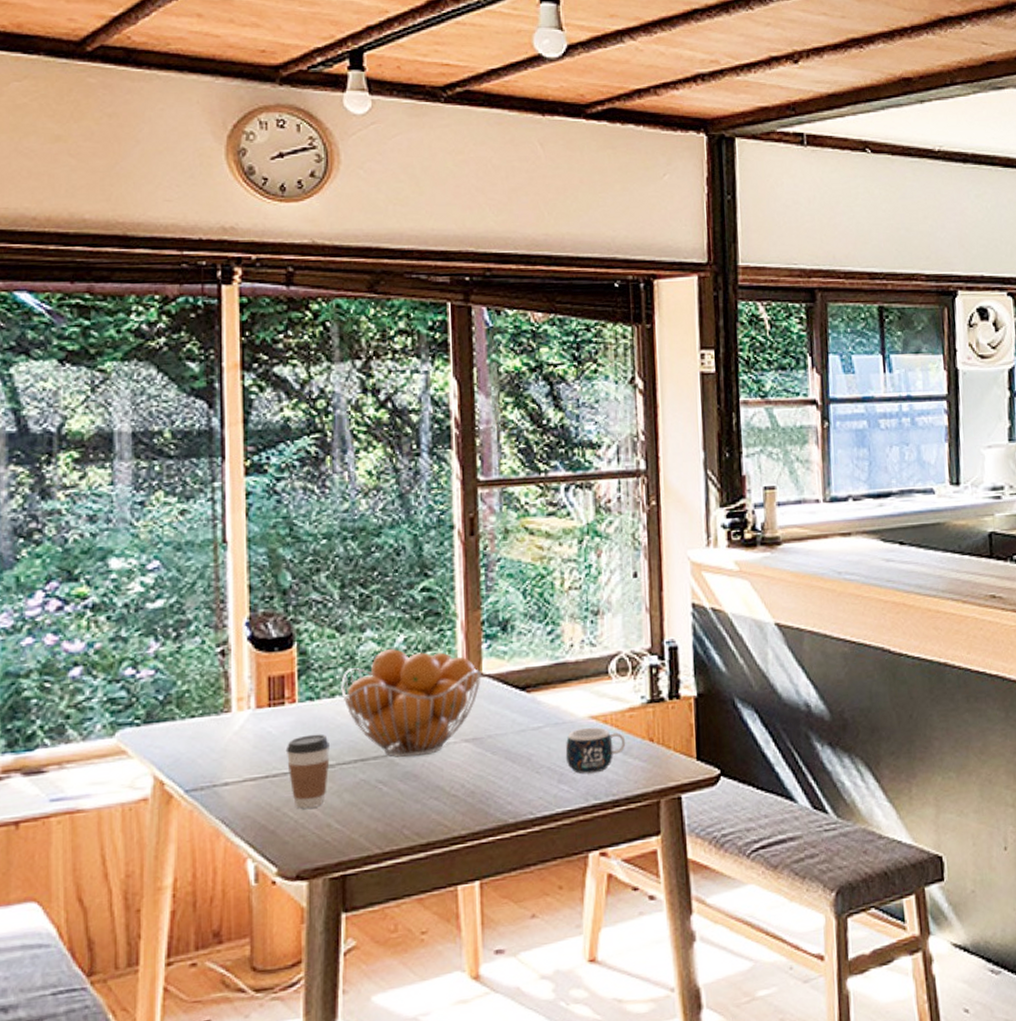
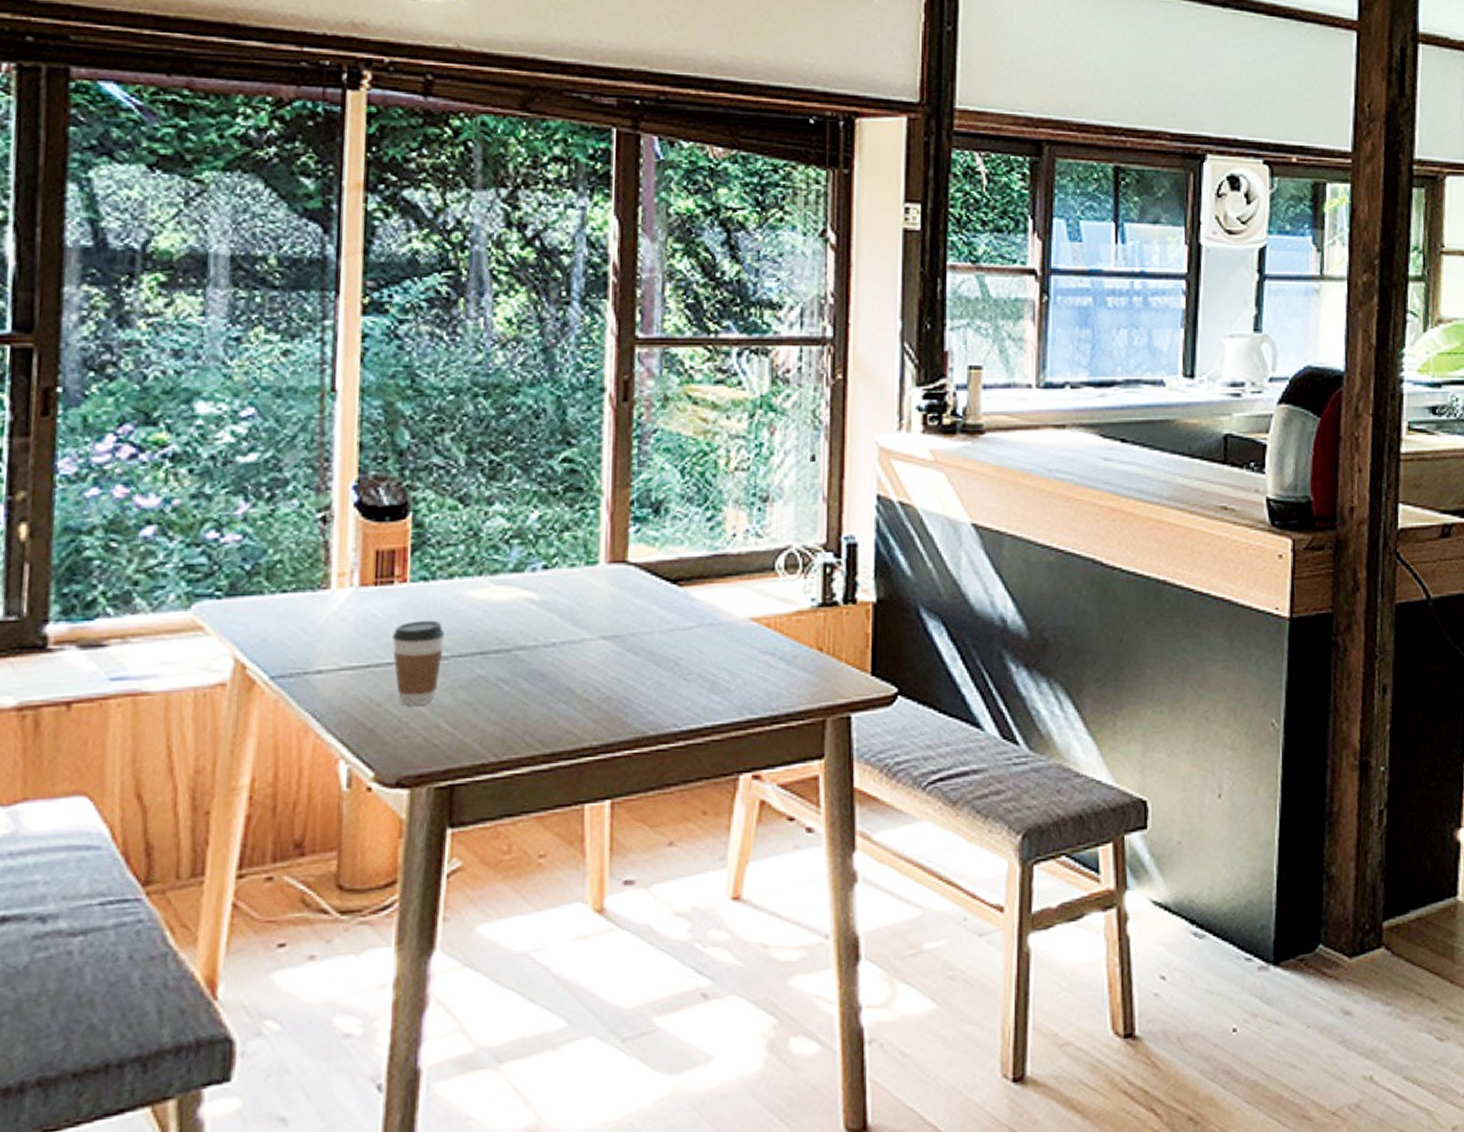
fruit basket: present [341,648,481,758] -> none [461,526,627,654]
mug: present [565,727,626,774] -> none [719,630,791,684]

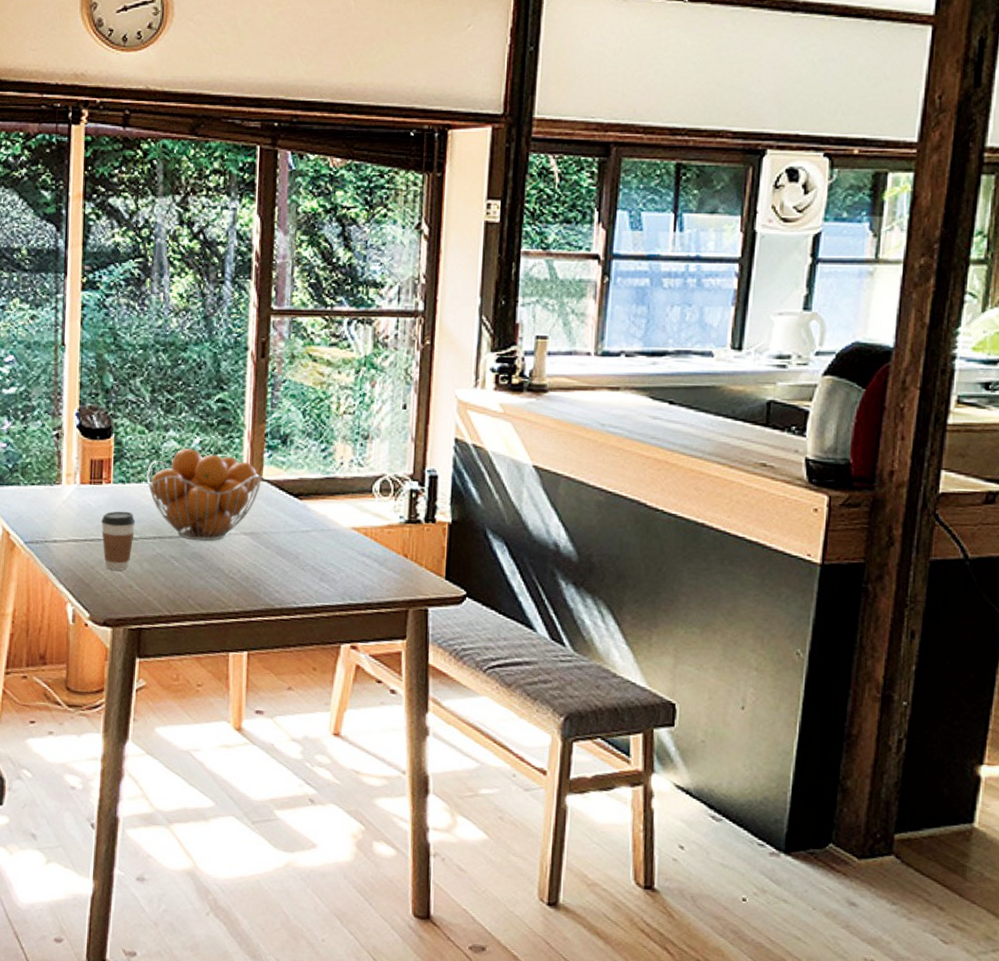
fruit basket: none [461,526,627,654] -> present [146,447,262,541]

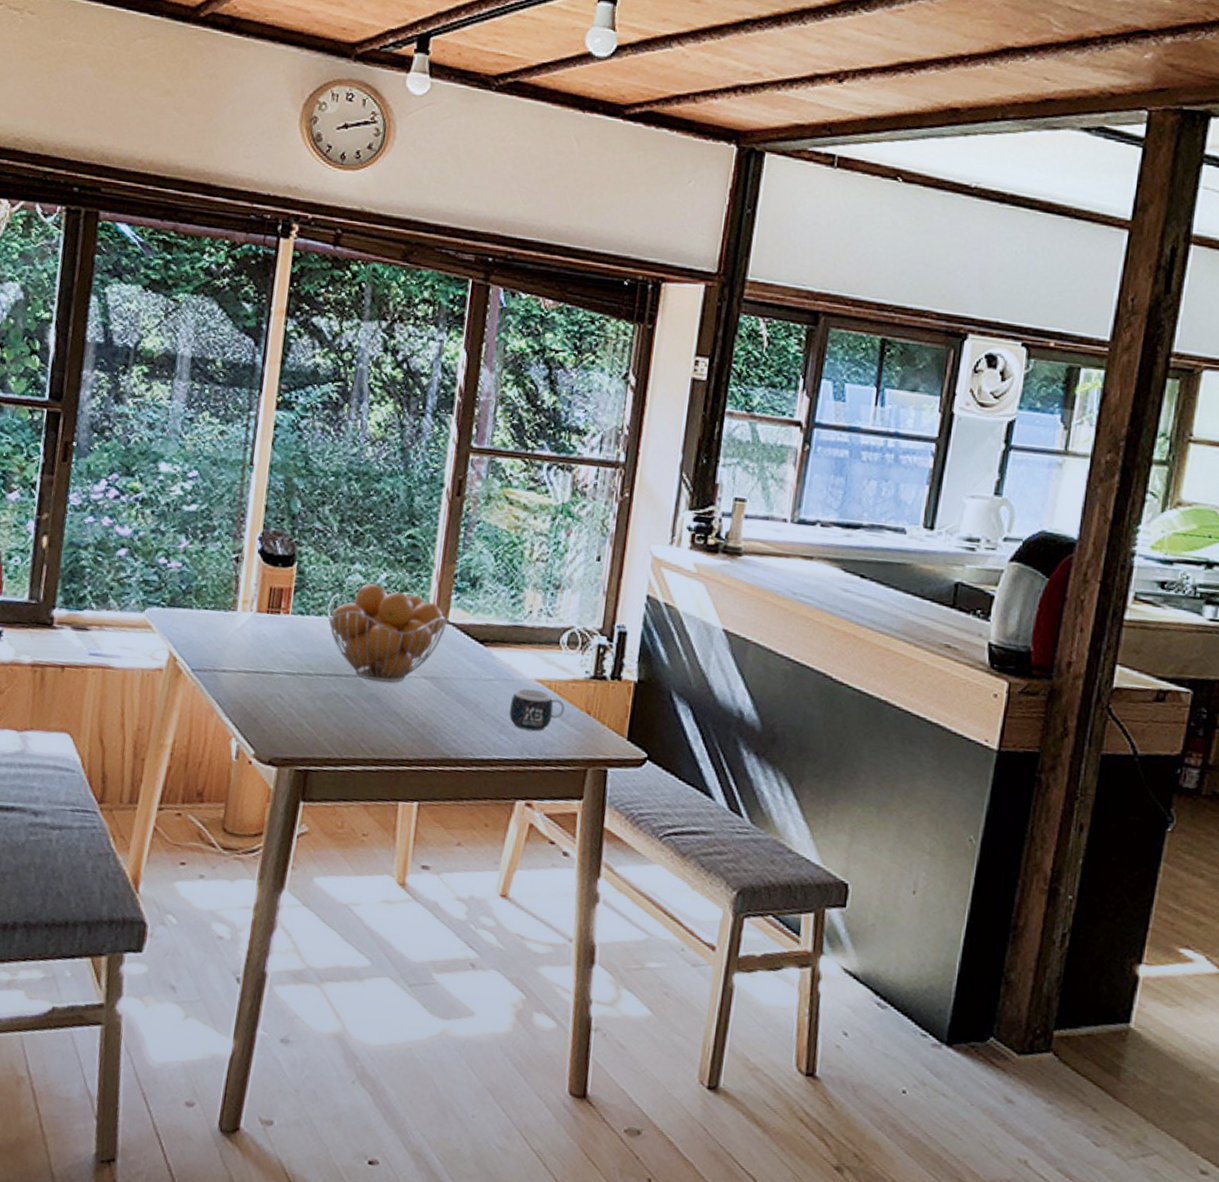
coffee cup: present [101,511,136,571] -> none [275,643,312,707]
mug: none [328,537,383,578] -> present [509,688,566,732]

